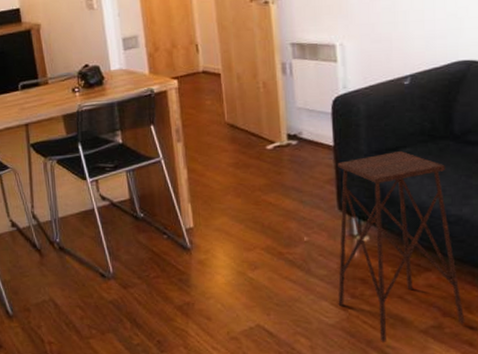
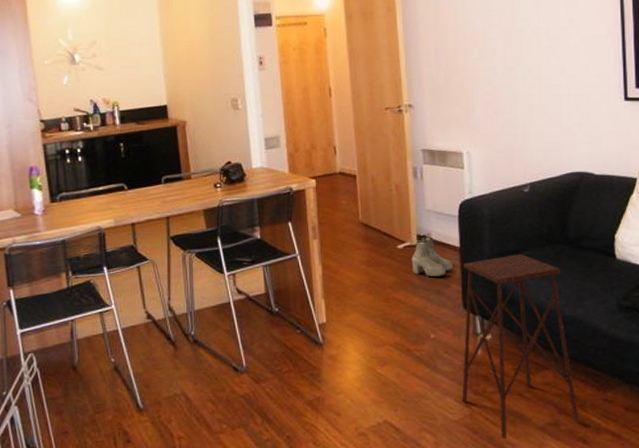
boots: none [281,135,327,177] -> present [411,236,454,276]

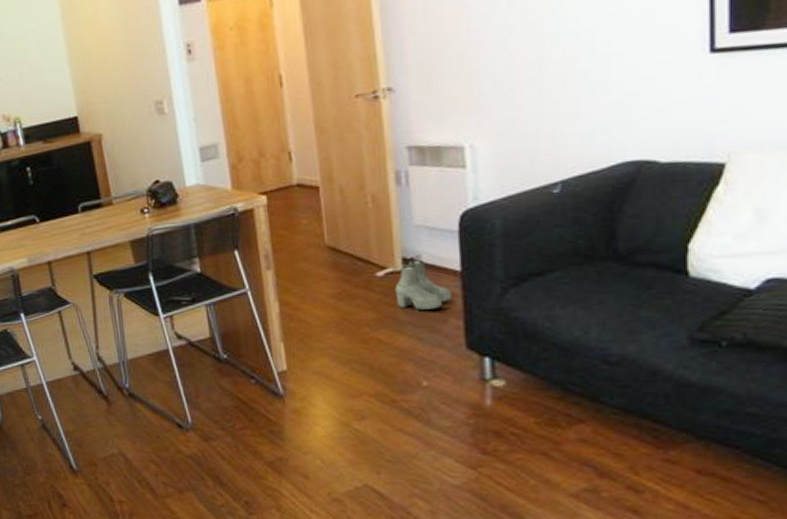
side table: present [462,254,579,440] -> none [465,276,629,509]

